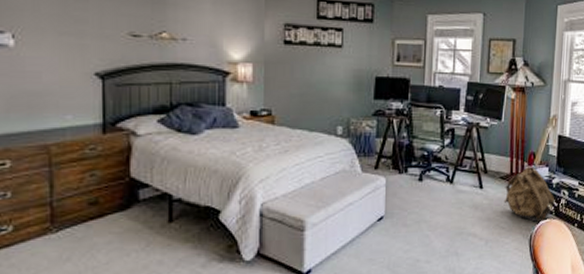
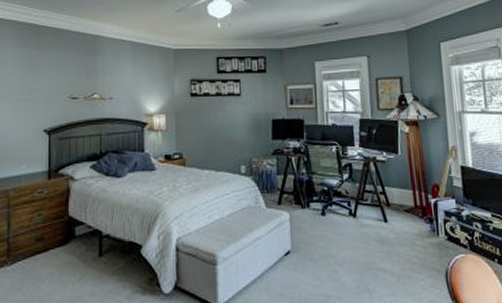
backpack: present [504,165,555,223] -> none [410,197,468,258]

